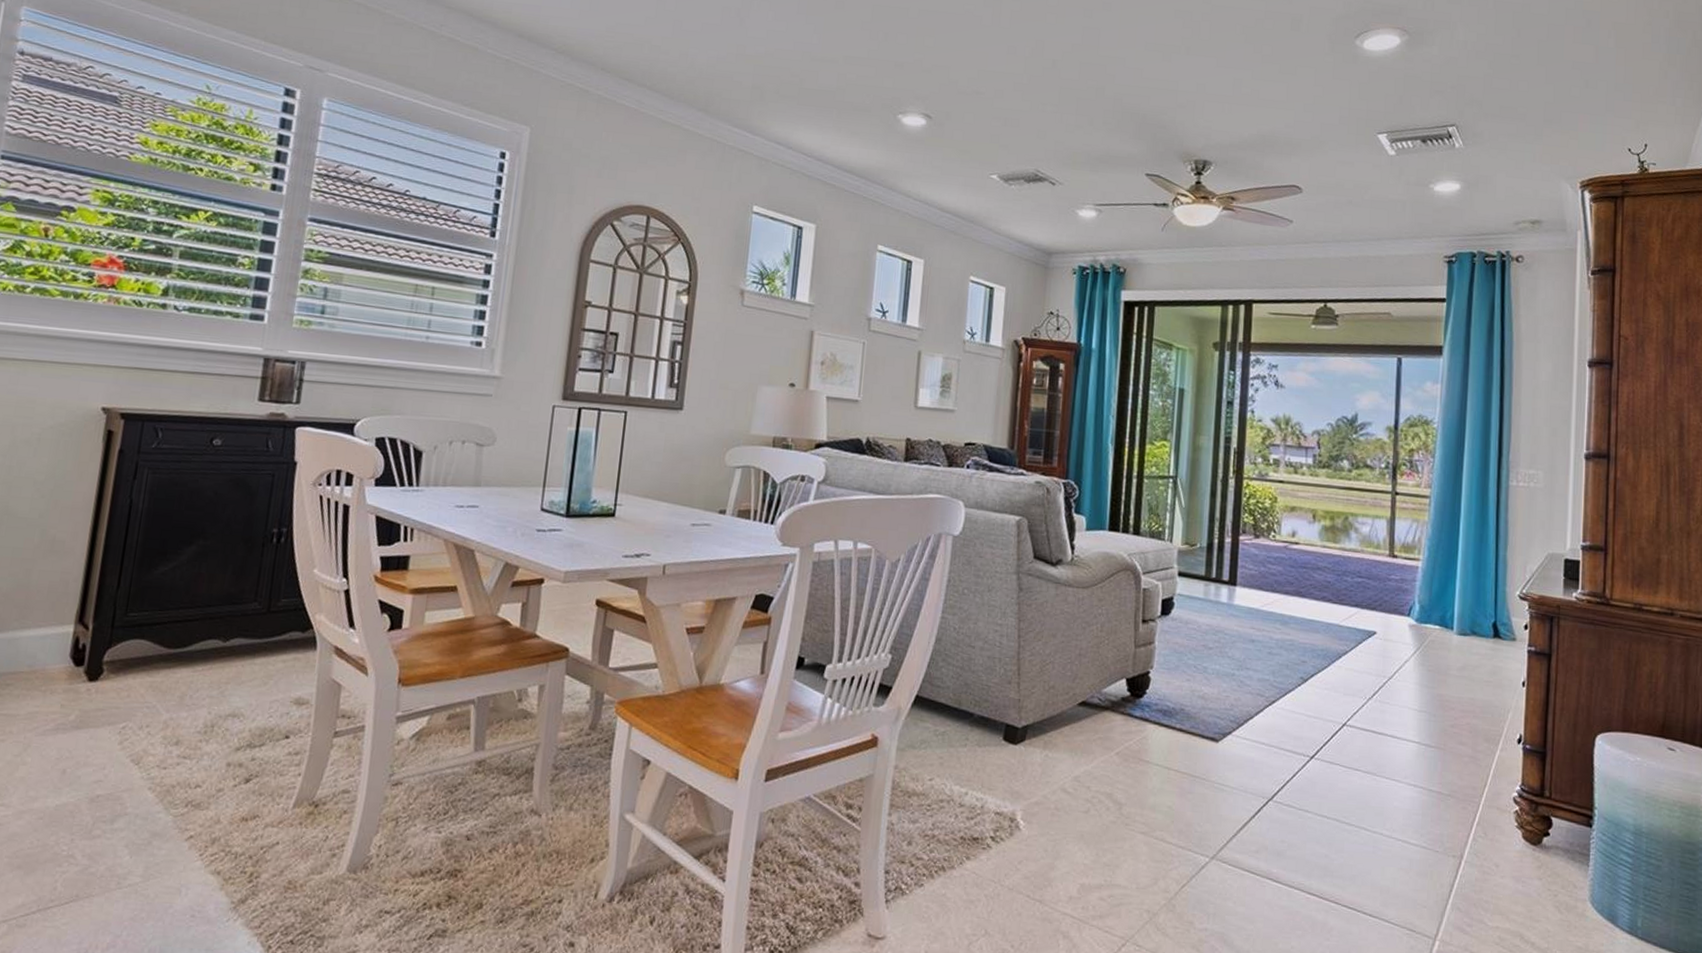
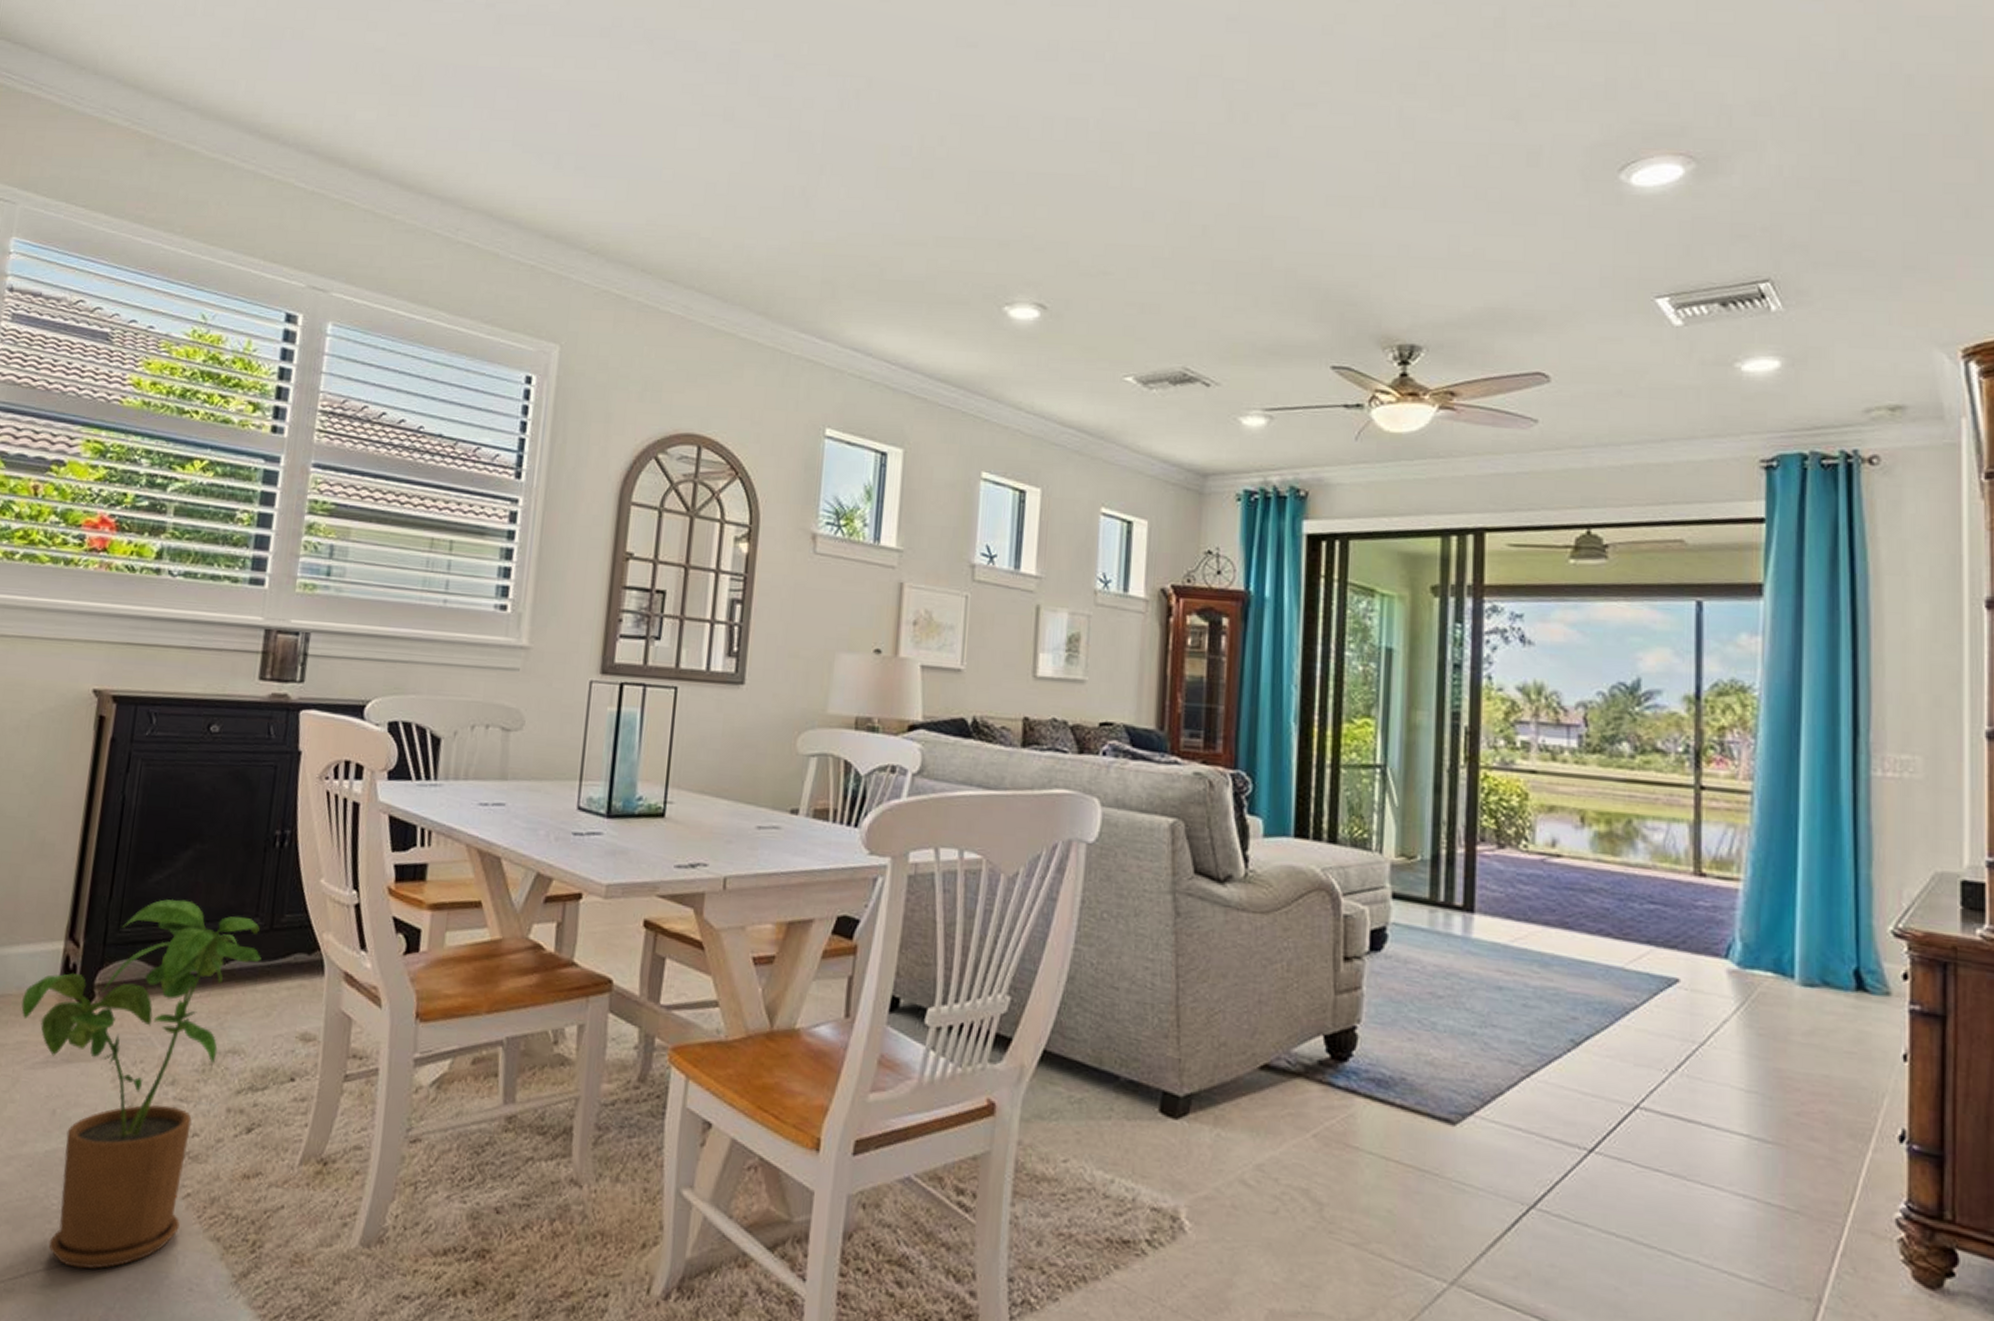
house plant: none [32,587,259,904] -> present [21,898,262,1269]

